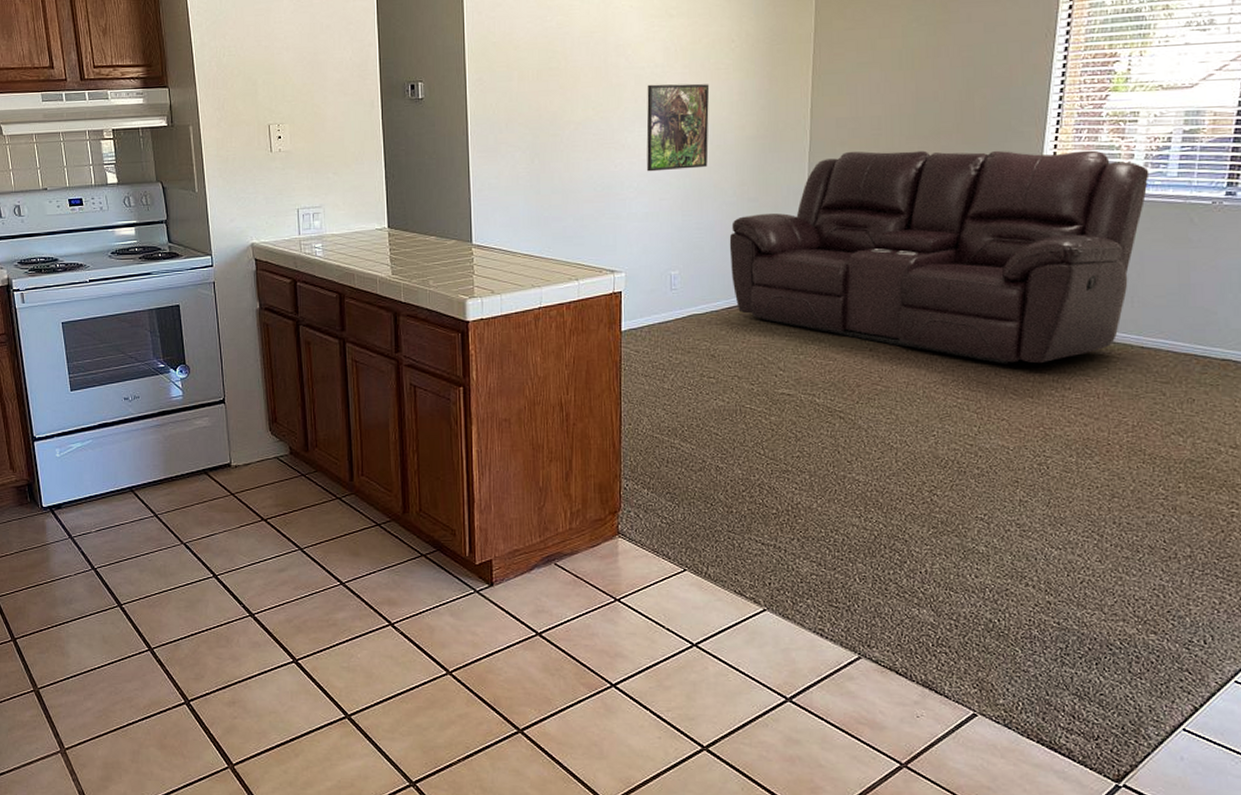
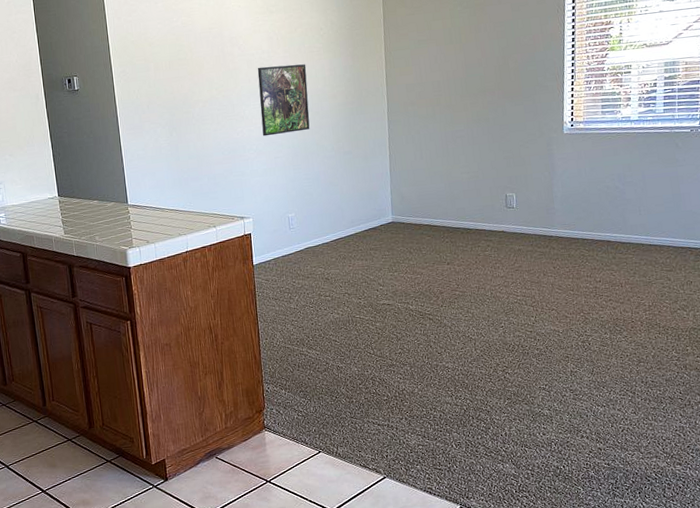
sofa: present [729,150,1149,364] -> none [332,96,643,267]

